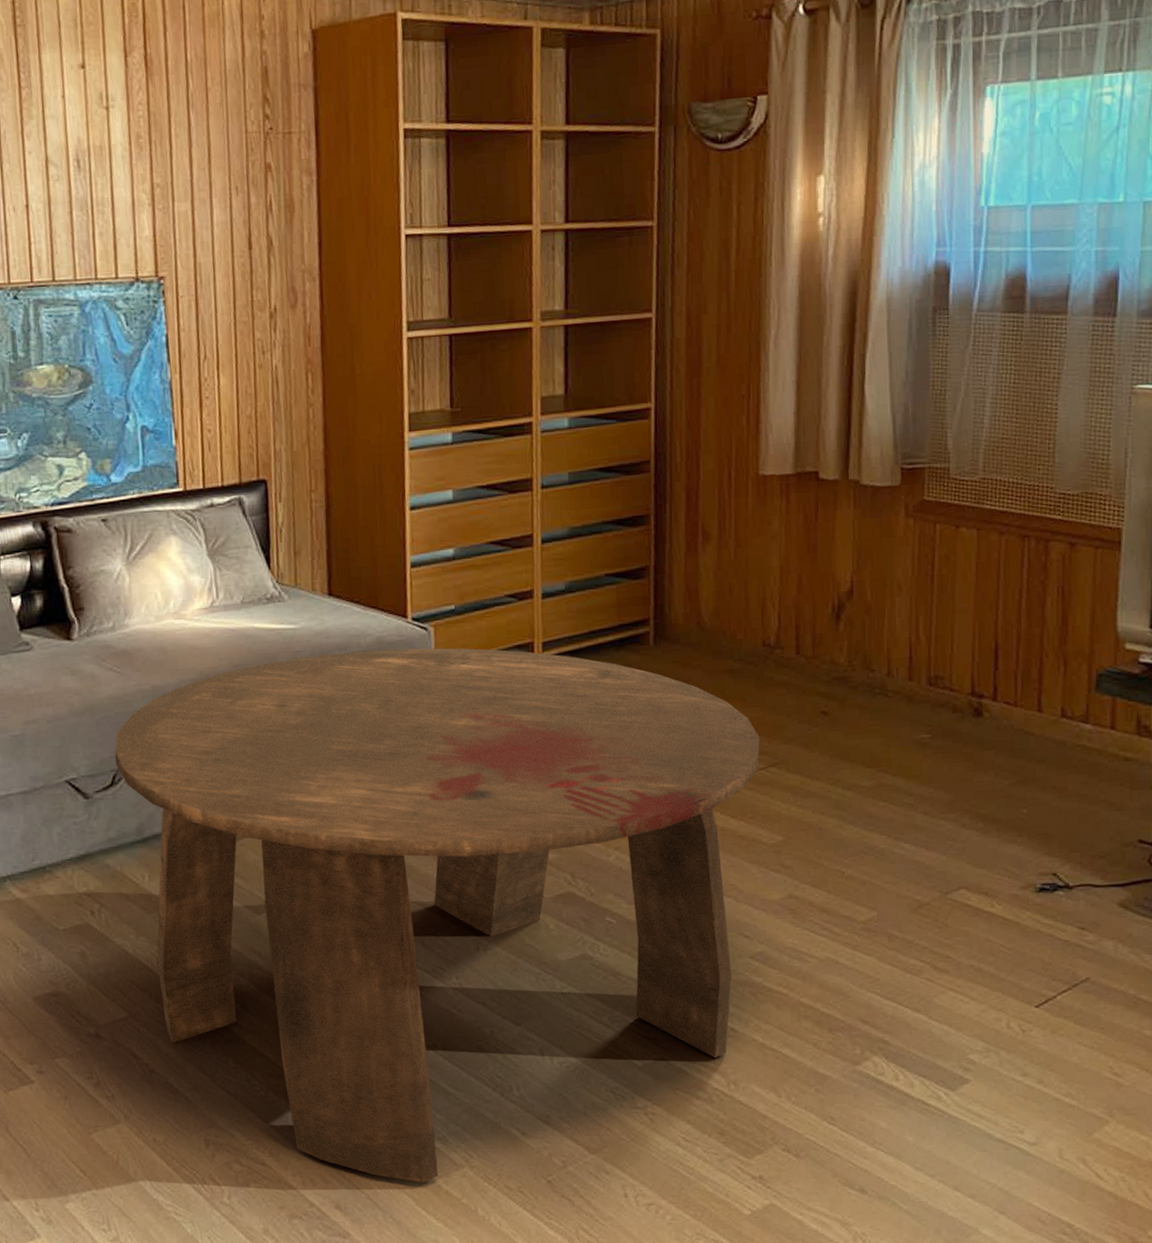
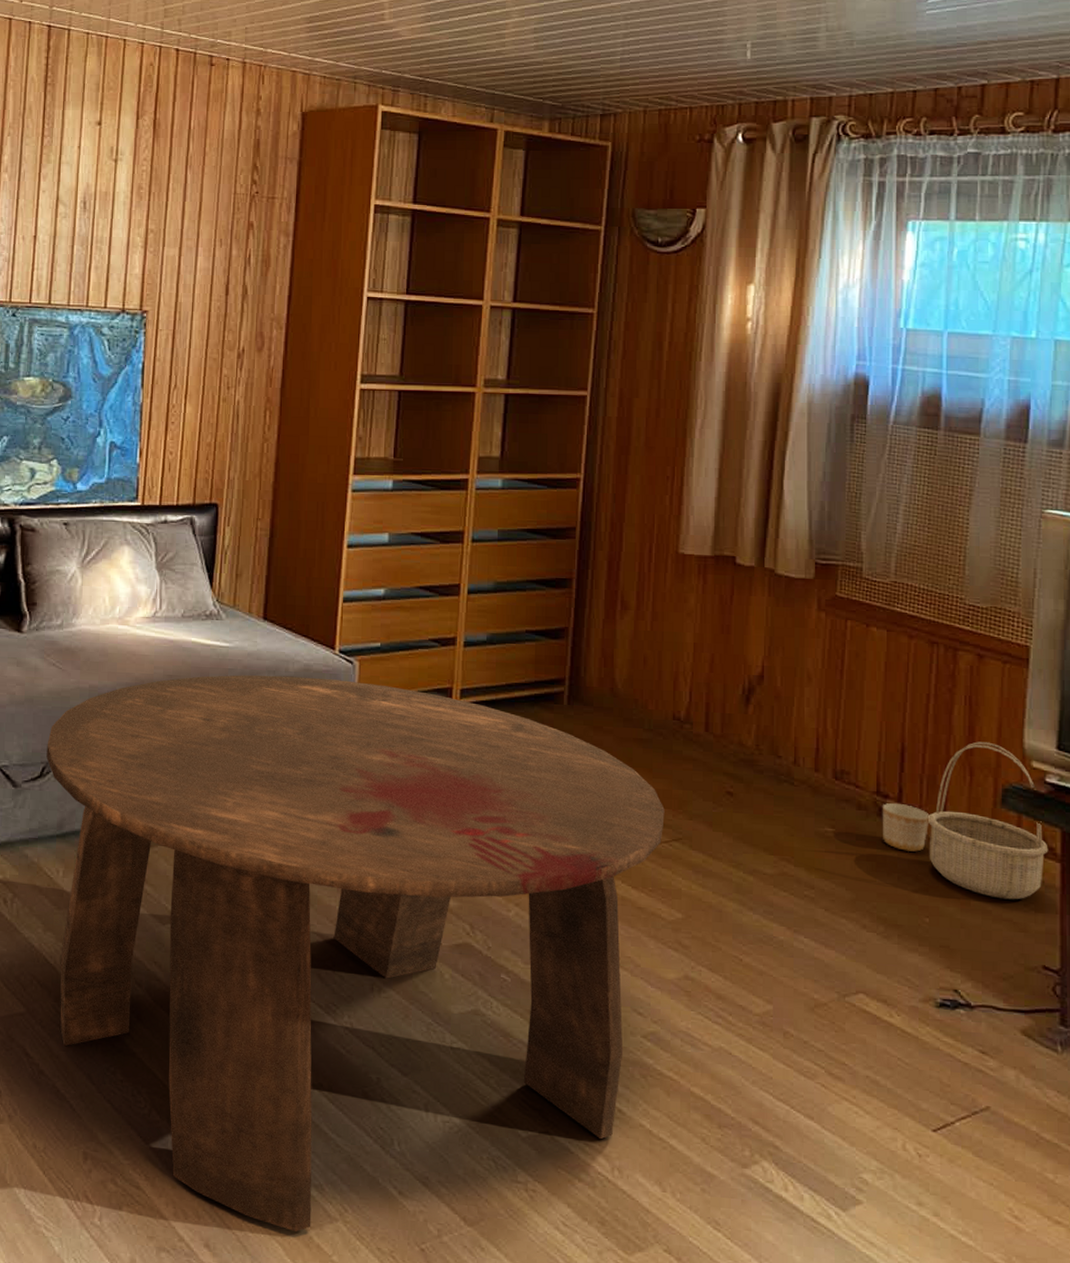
planter: none [977,701,1025,748] -> present [882,803,930,852]
basket: none [1024,630,1143,782] -> present [928,741,1049,900]

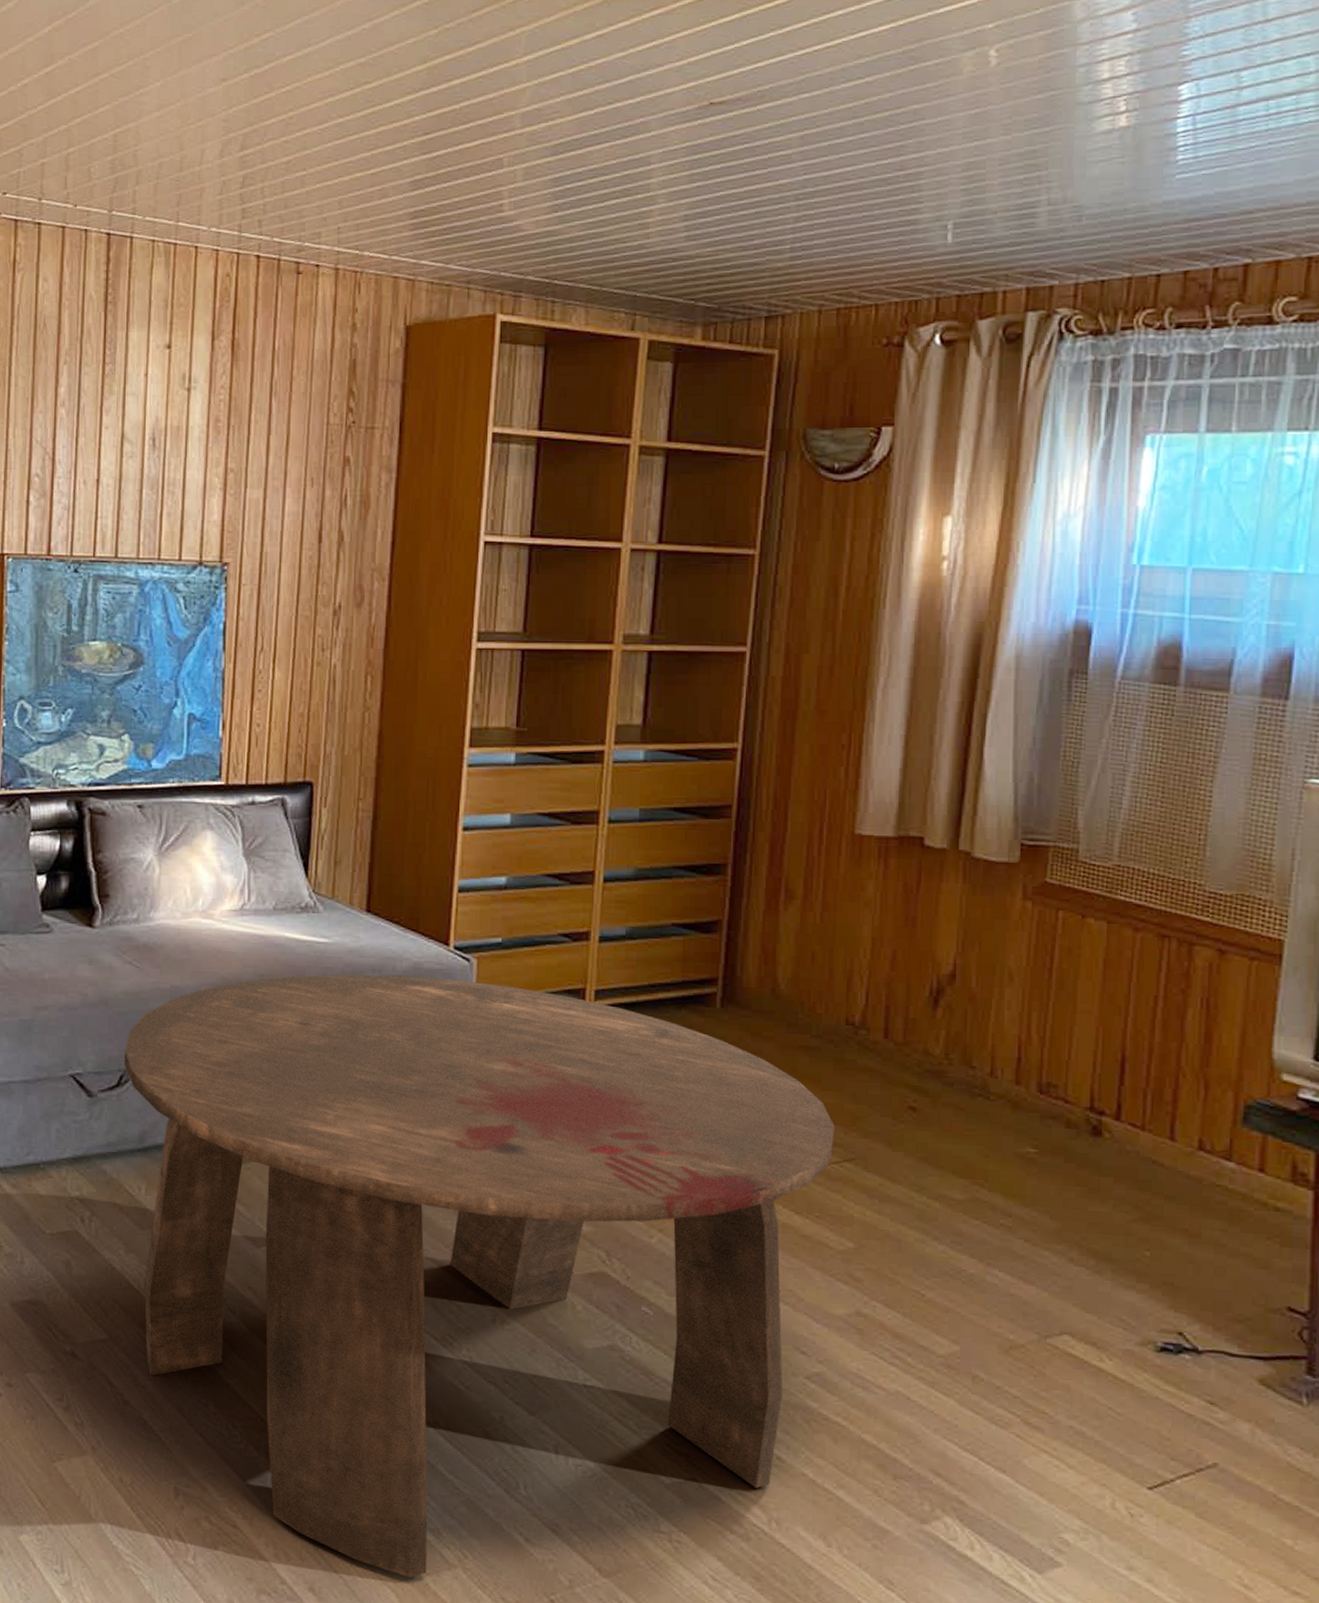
planter: present [882,803,930,852] -> none [1095,1121,1154,1177]
basket: present [928,741,1049,900] -> none [1152,1050,1299,1232]

